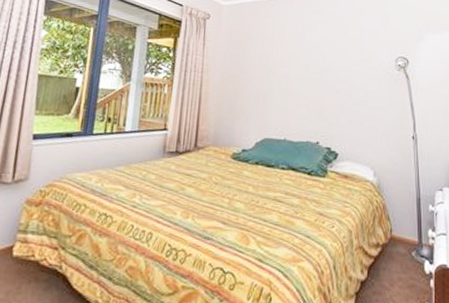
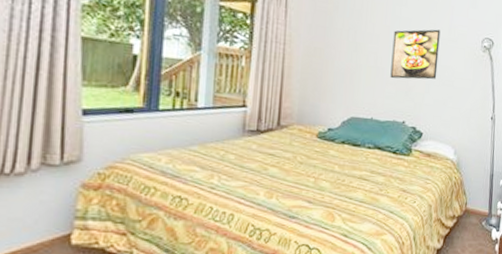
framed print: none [302,51,351,100] -> present [390,29,441,80]

